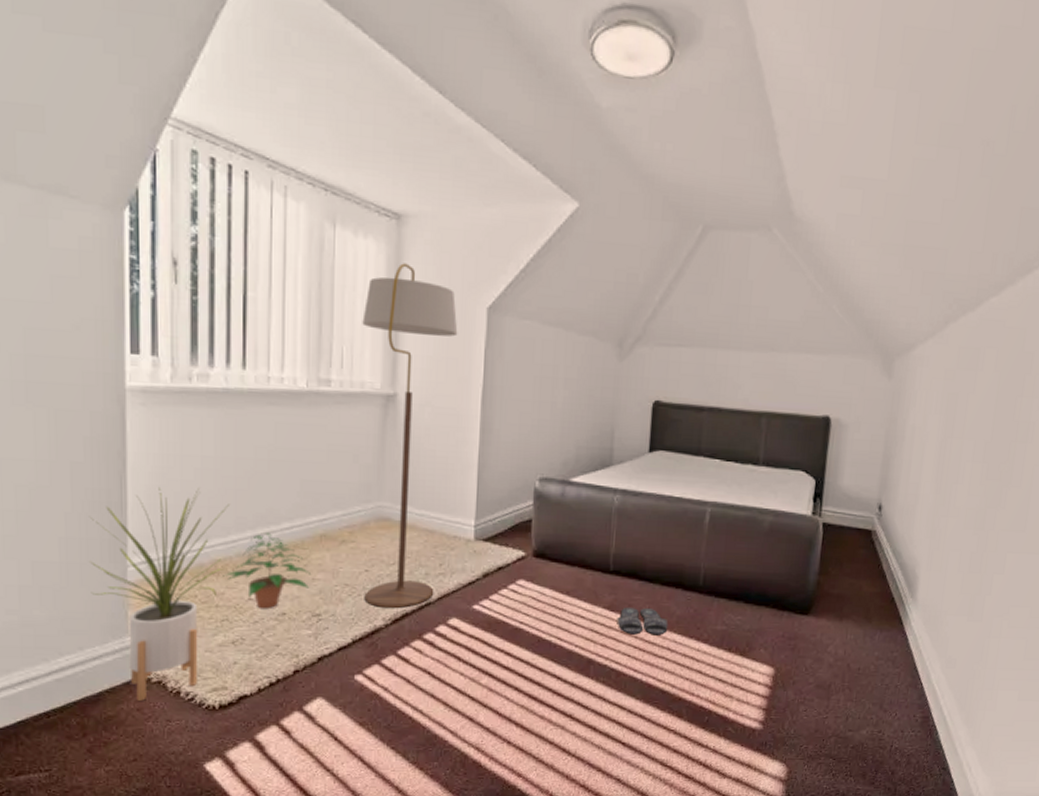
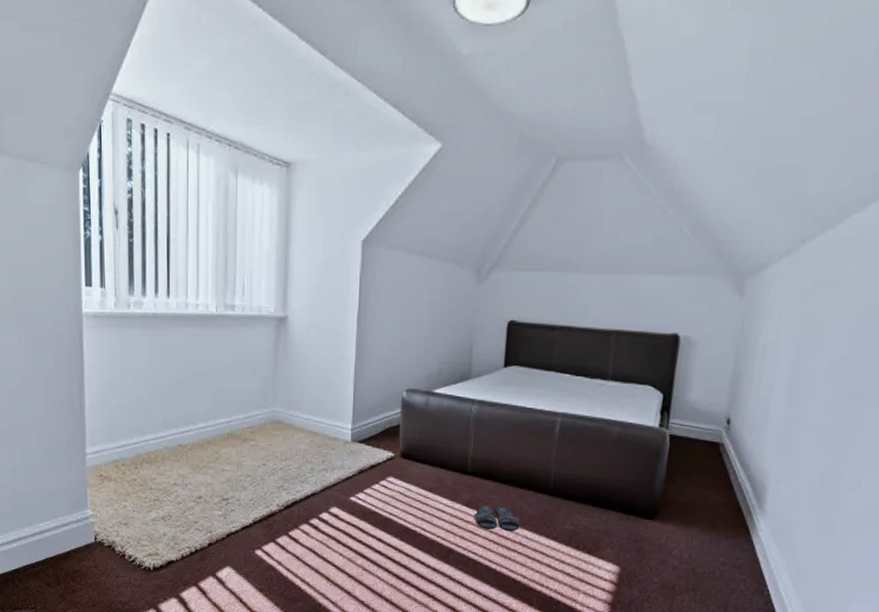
house plant: present [90,488,229,701] -> none [59,393,159,560]
potted plant: present [223,533,312,609] -> none [154,431,222,493]
floor lamp: present [362,263,458,609] -> none [259,204,337,497]

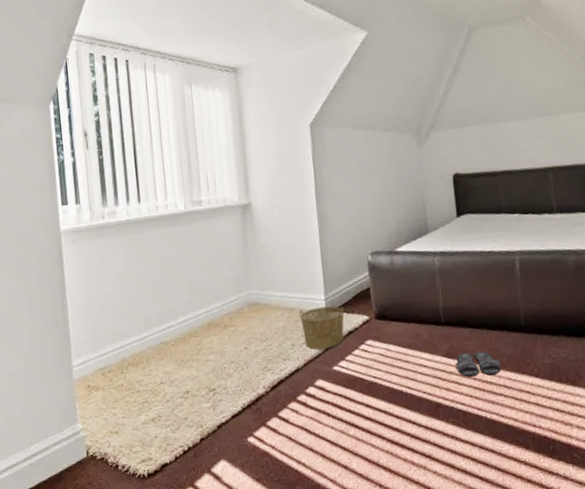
basket: none [323,436,370,479] -> present [299,306,344,350]

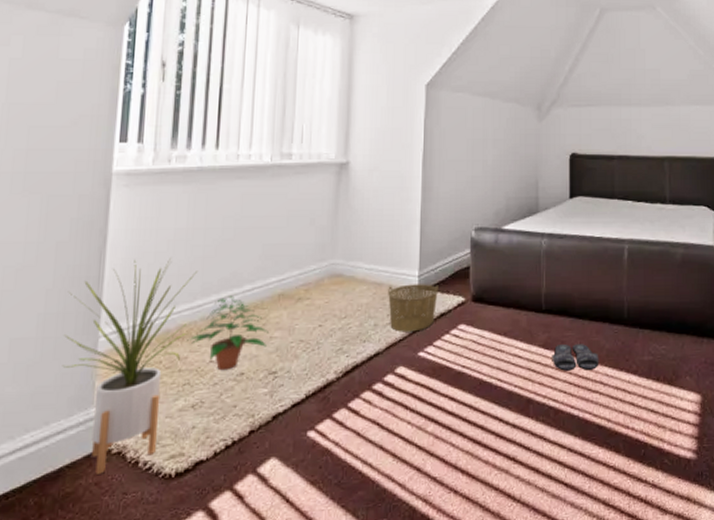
house plant: none [44,299,141,476] -> present [62,258,197,474]
potted plant: none [140,327,205,390] -> present [187,296,270,371]

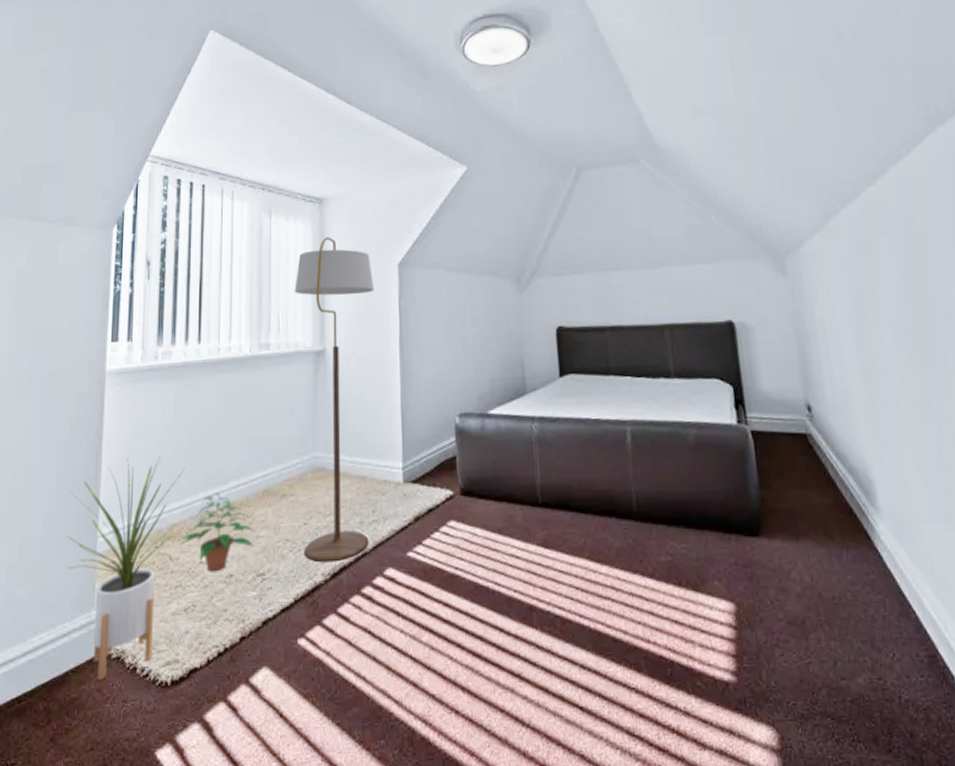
floor lamp: none [317,53,401,362] -> present [294,237,375,563]
basket: present [388,284,438,332] -> none [372,476,424,530]
slippers: present [552,343,599,371] -> none [553,541,609,574]

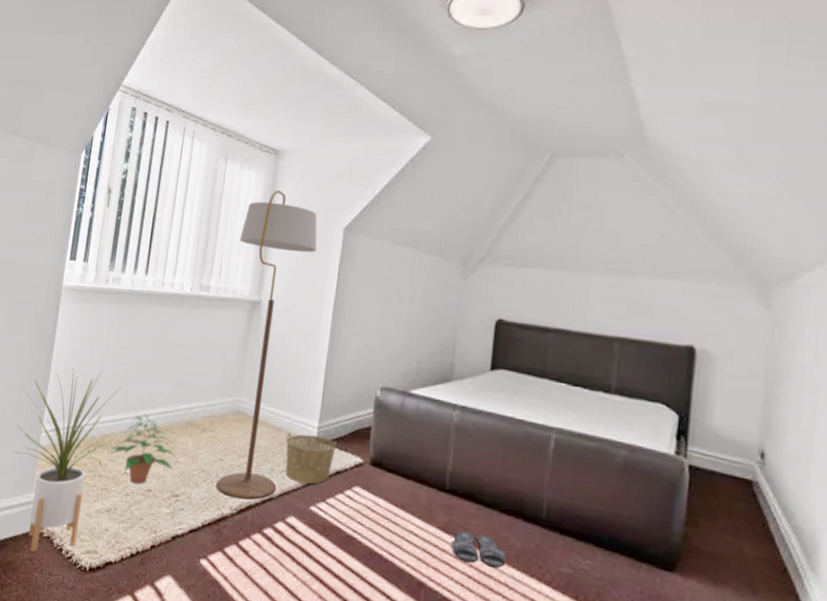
basket: none [372,476,424,530] -> present [285,433,337,485]
slippers: none [553,541,609,574] -> present [451,530,507,568]

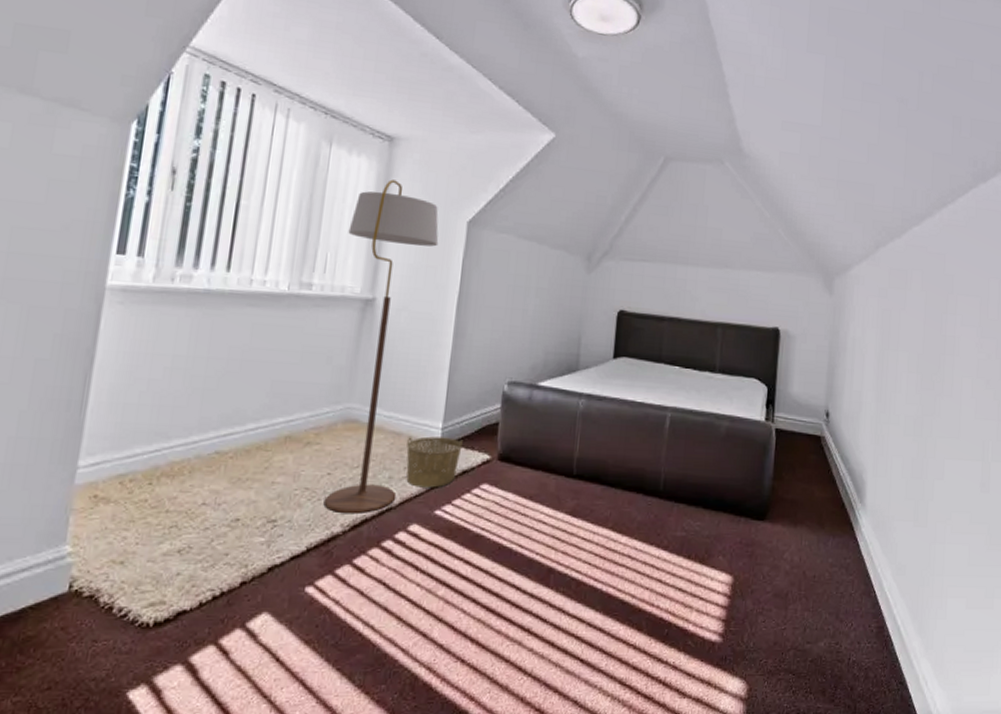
house plant: present [13,368,121,552] -> none [32,386,195,618]
potted plant: present [108,415,176,484] -> none [177,434,272,515]
slippers: present [451,530,507,568] -> none [578,512,629,542]

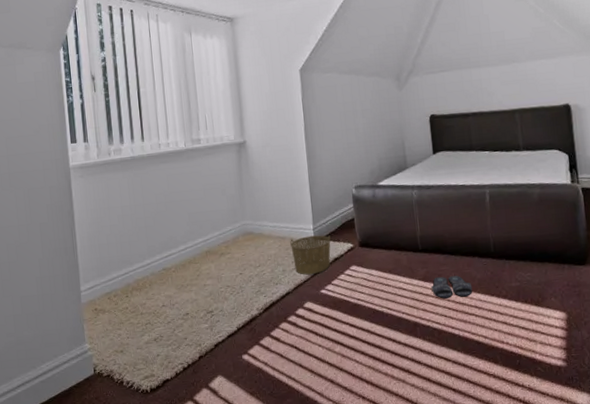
floor lamp: present [323,179,439,514] -> none [216,50,291,301]
slippers: none [578,512,629,542] -> present [431,276,473,299]

